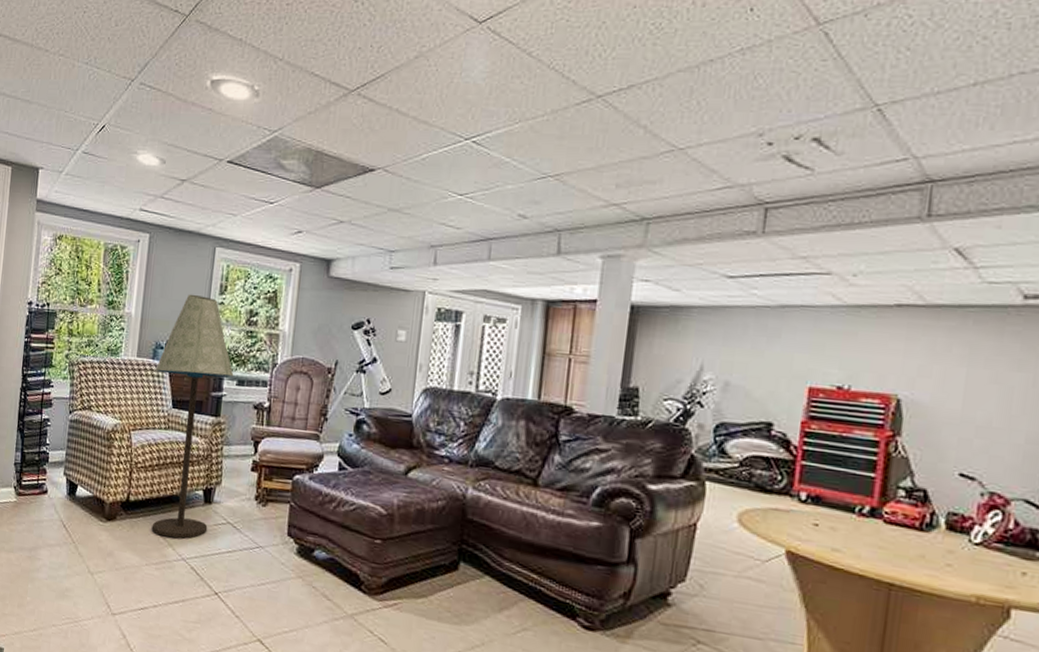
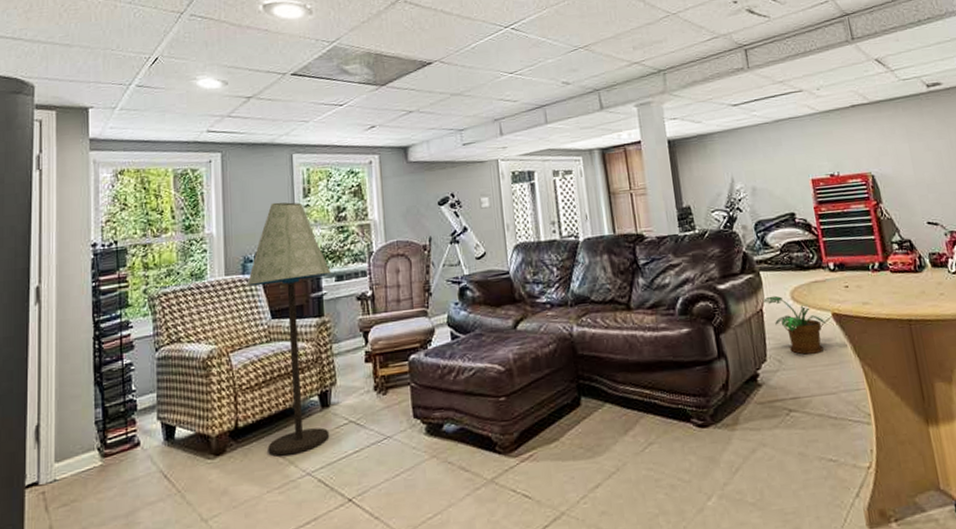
potted plant: none [699,511,776,590] -> present [763,295,827,355]

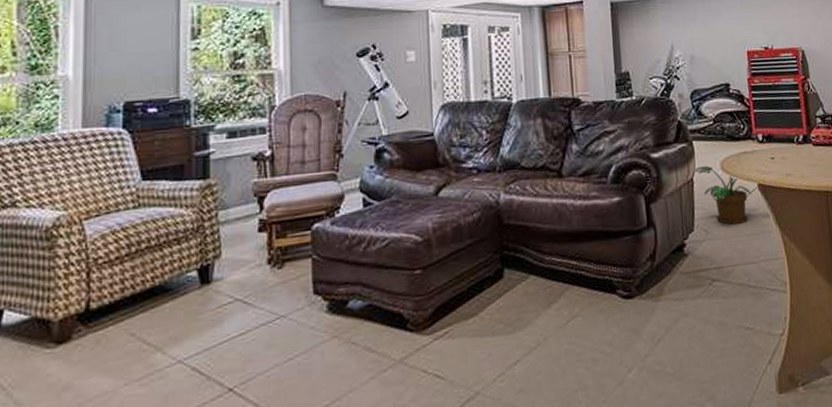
floor lamp: present [247,202,331,456] -> none [111,43,222,342]

